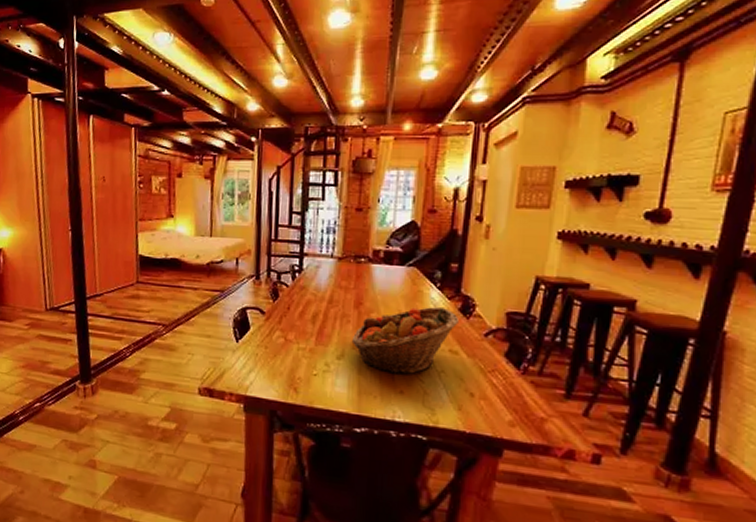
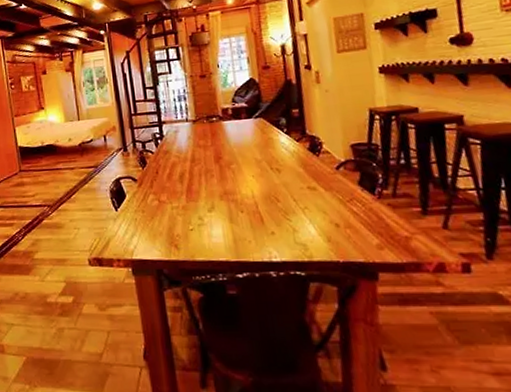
fruit basket: present [351,307,459,375] -> none [218,150,311,218]

